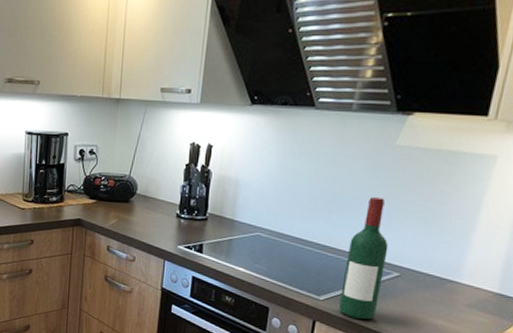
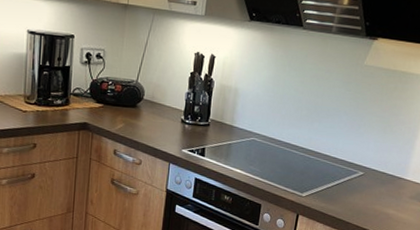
wine bottle: present [339,196,389,320] -> none [317,107,356,212]

